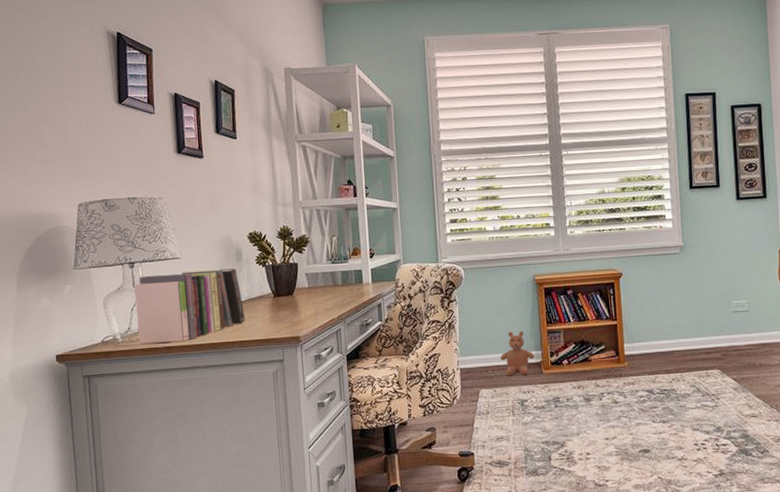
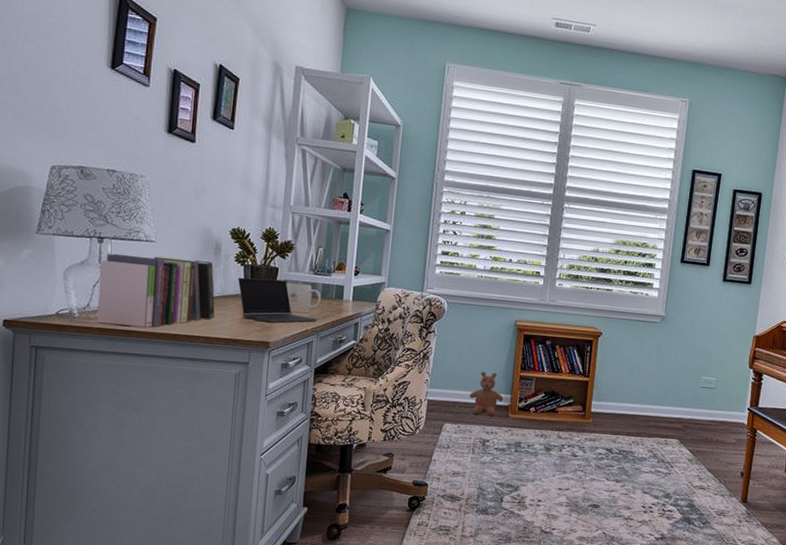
laptop computer: none [261,274,342,318] -> present [237,277,317,323]
mug: none [307,274,343,305] -> present [286,282,322,313]

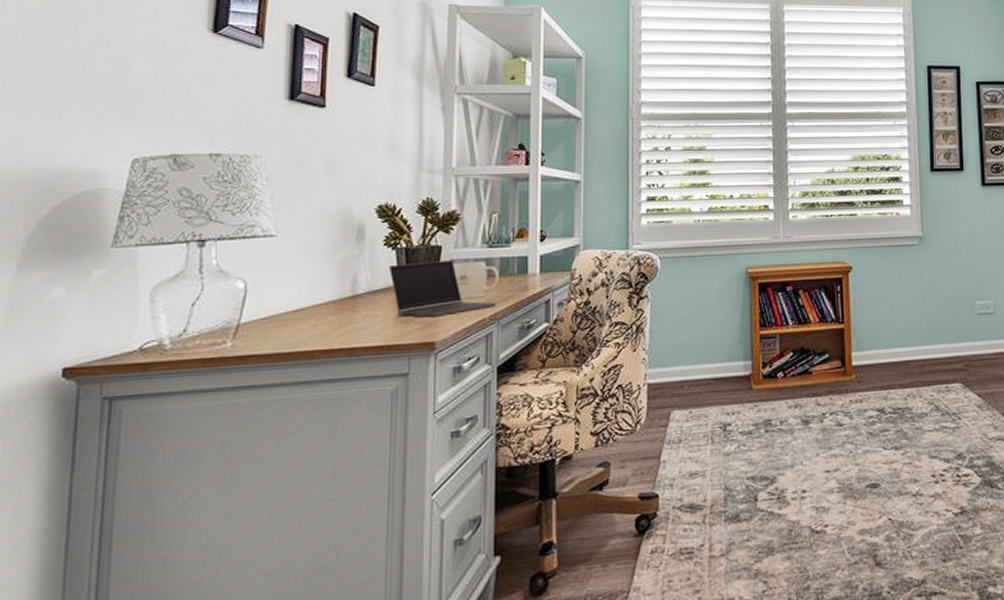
books: present [97,253,215,328] -> none [198,250,360,352]
stuffed animal: present [469,371,504,417] -> none [699,335,743,394]

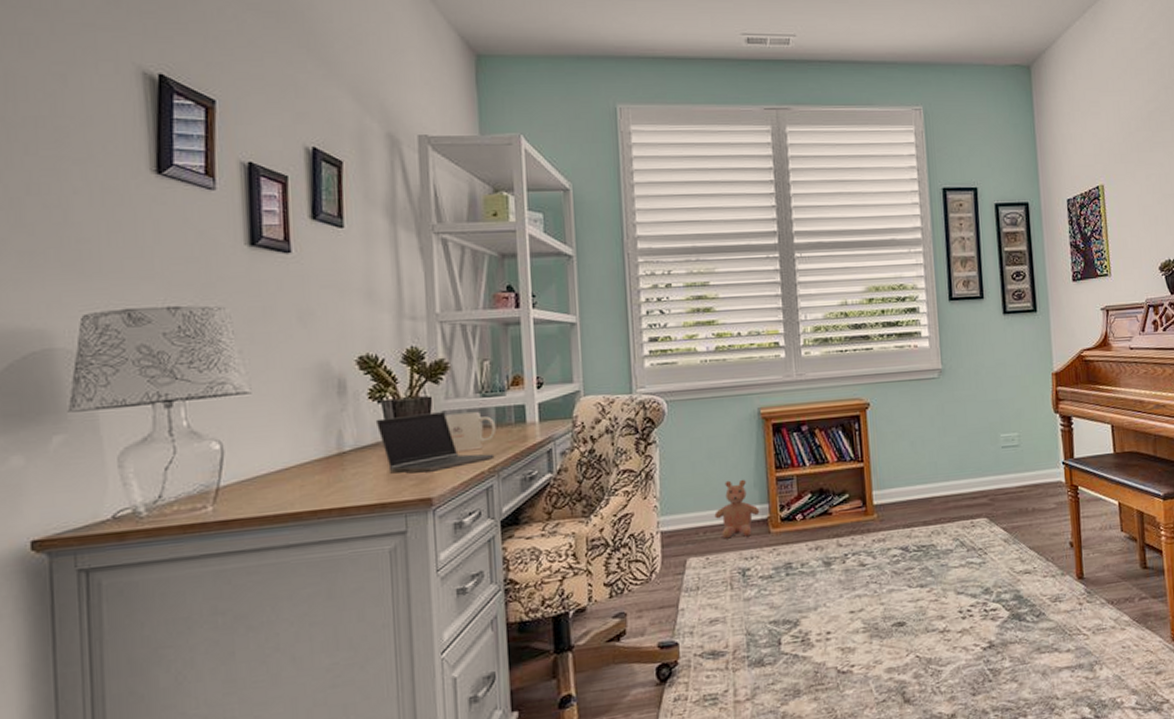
stuffed animal: none [699,335,743,394] -> present [714,479,760,539]

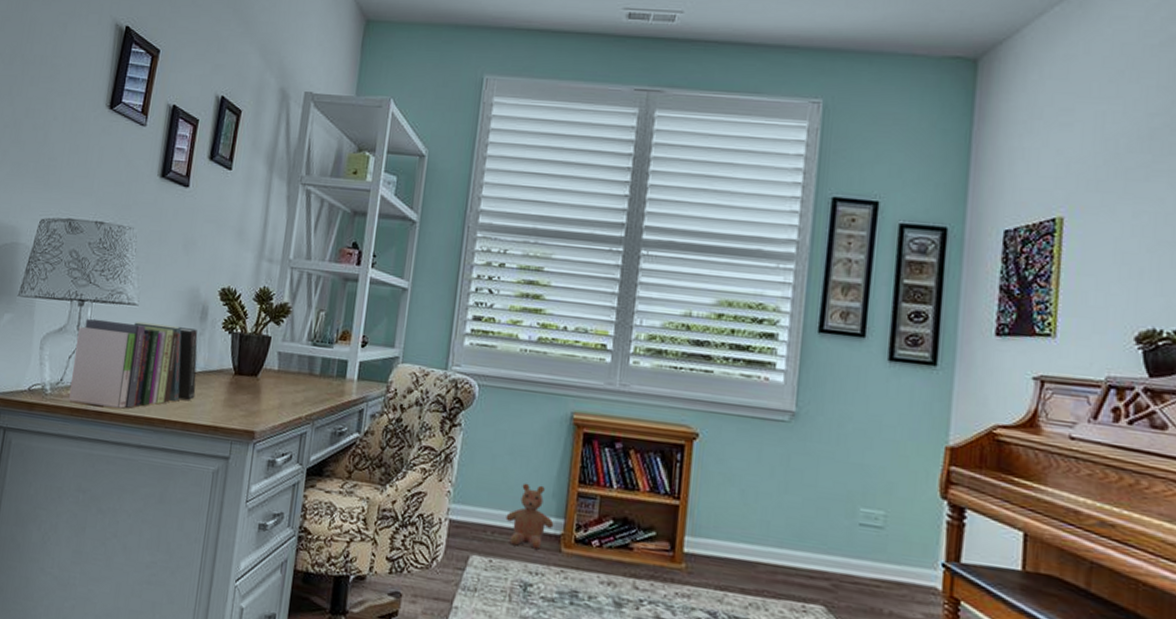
books: none [171,406,350,518] -> present [69,318,198,409]
laptop computer: present [375,412,495,473] -> none [223,348,313,408]
mug: present [445,411,497,453] -> none [278,355,320,396]

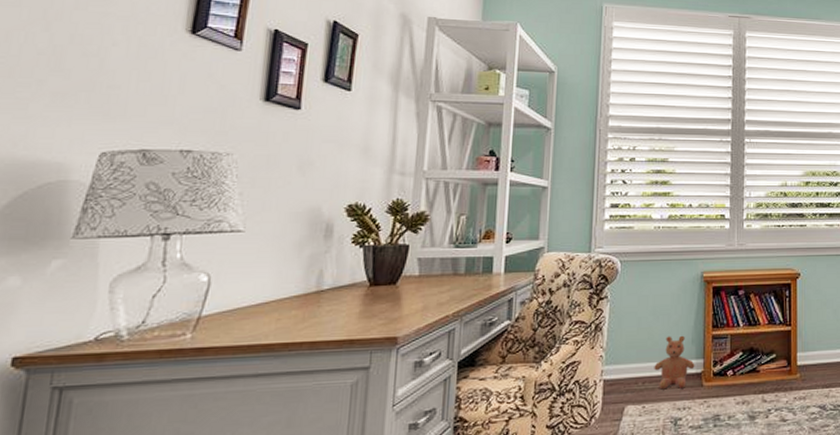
books: present [69,318,198,409] -> none [156,247,324,343]

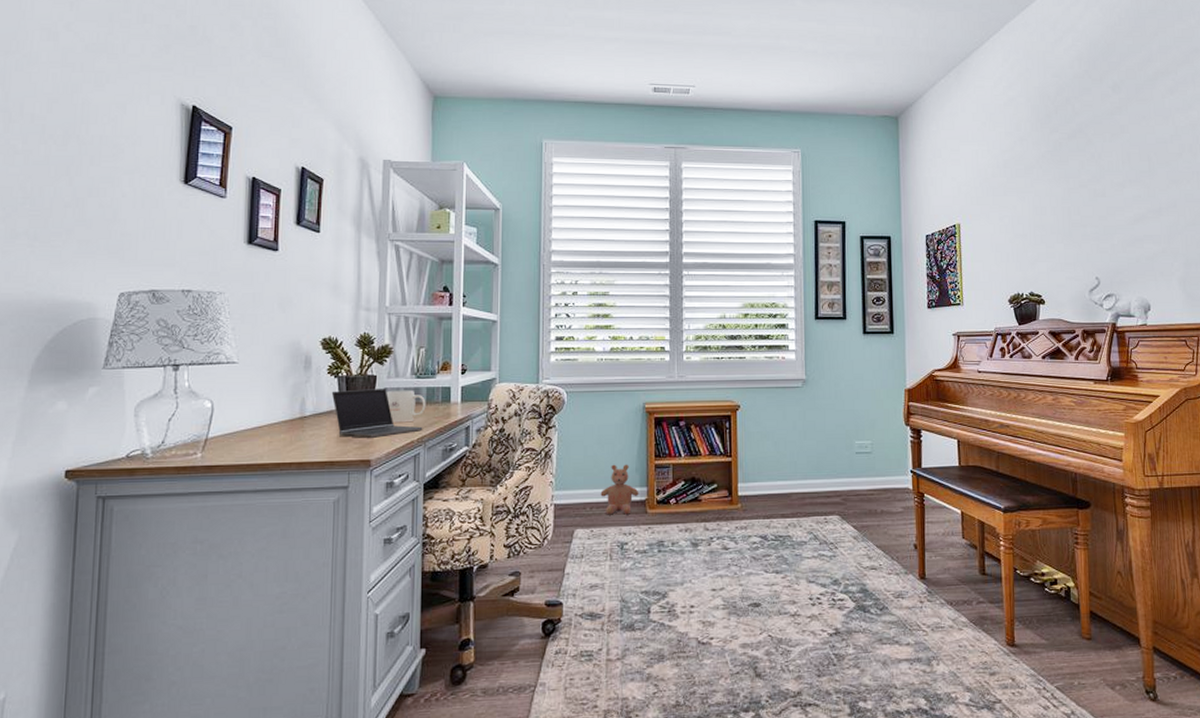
laptop computer: none [355,259,460,313] -> present [331,389,423,438]
mug: none [419,260,465,297] -> present [386,390,426,424]

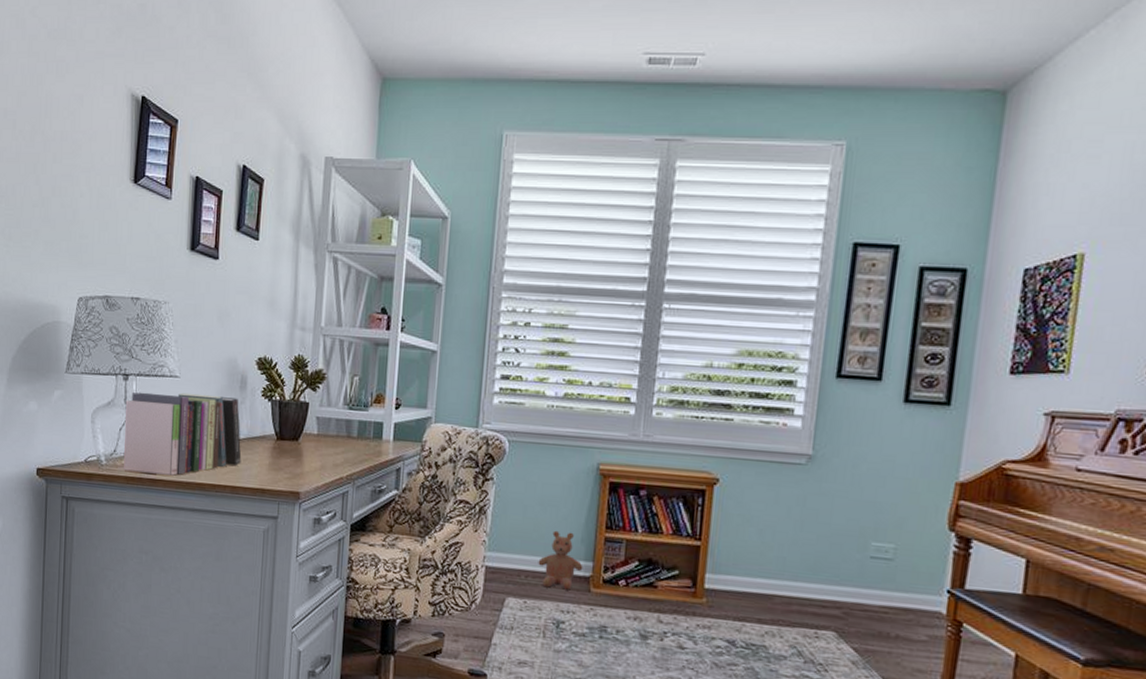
books: none [174,377,308,461] -> present [124,392,242,476]
laptop computer: present [331,389,423,438] -> none [264,415,353,470]
mug: present [386,390,426,424] -> none [317,420,357,457]

